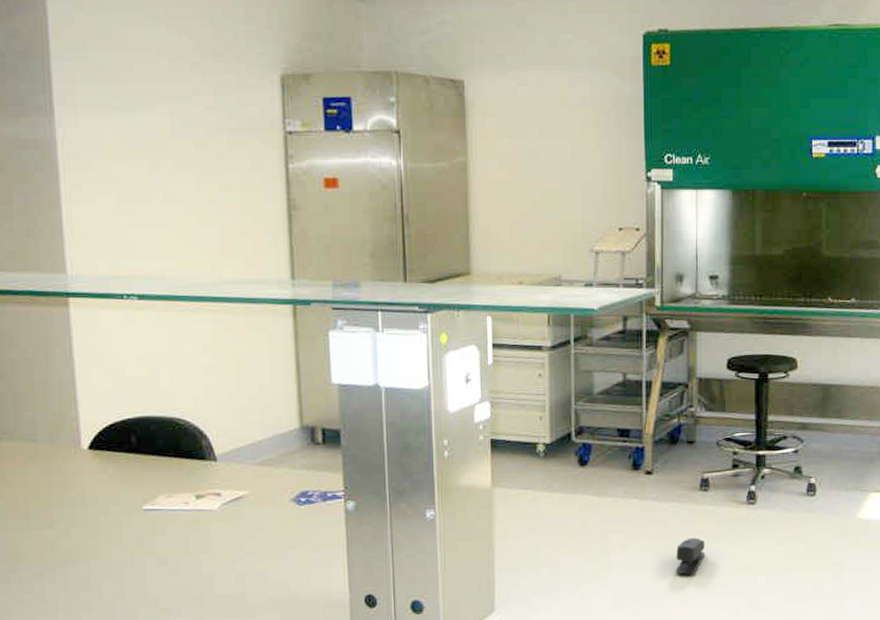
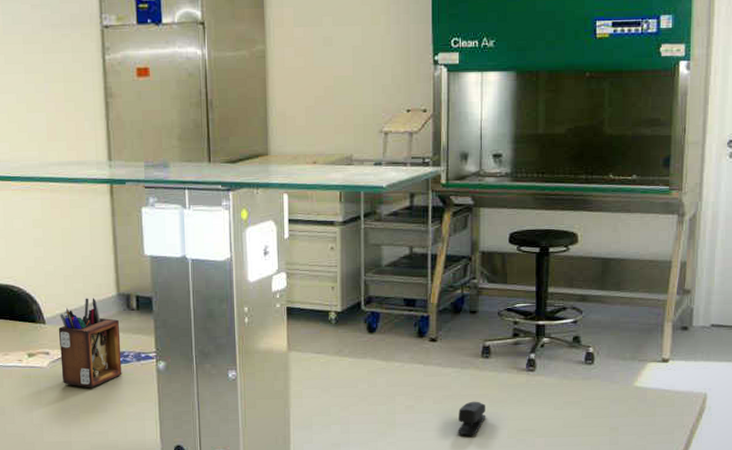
desk organizer: none [231,431,305,533] -> present [58,298,122,388]

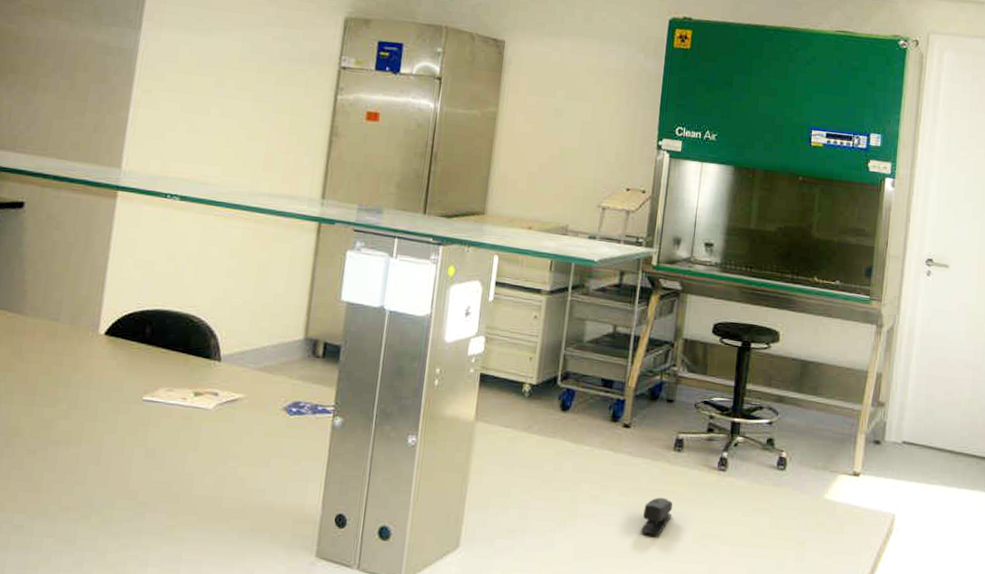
desk organizer: present [58,298,122,388] -> none [226,338,301,439]

